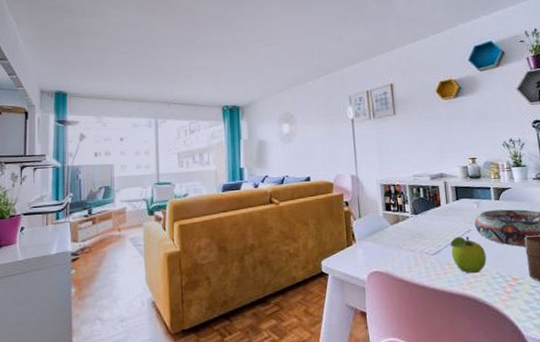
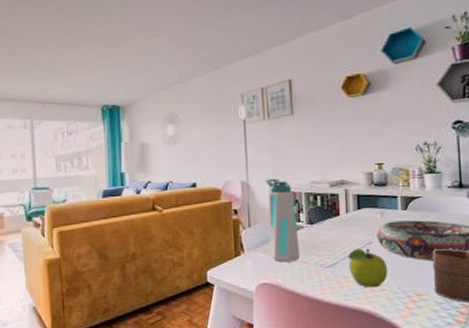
water bottle: none [373,172,407,251] -> present [266,179,300,263]

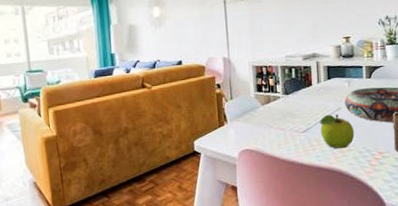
water bottle: present [266,179,300,263] -> none [245,54,277,130]

